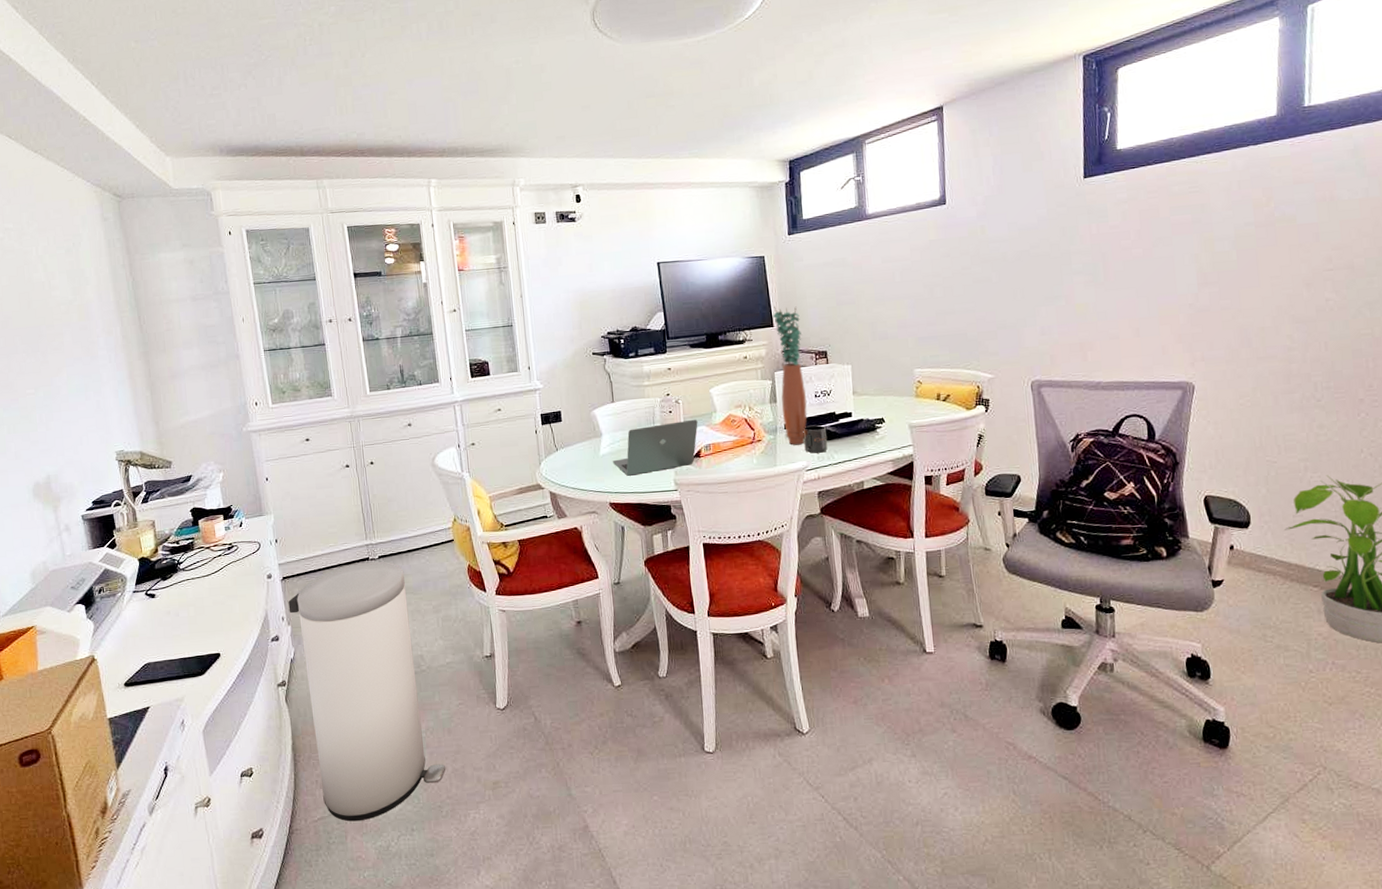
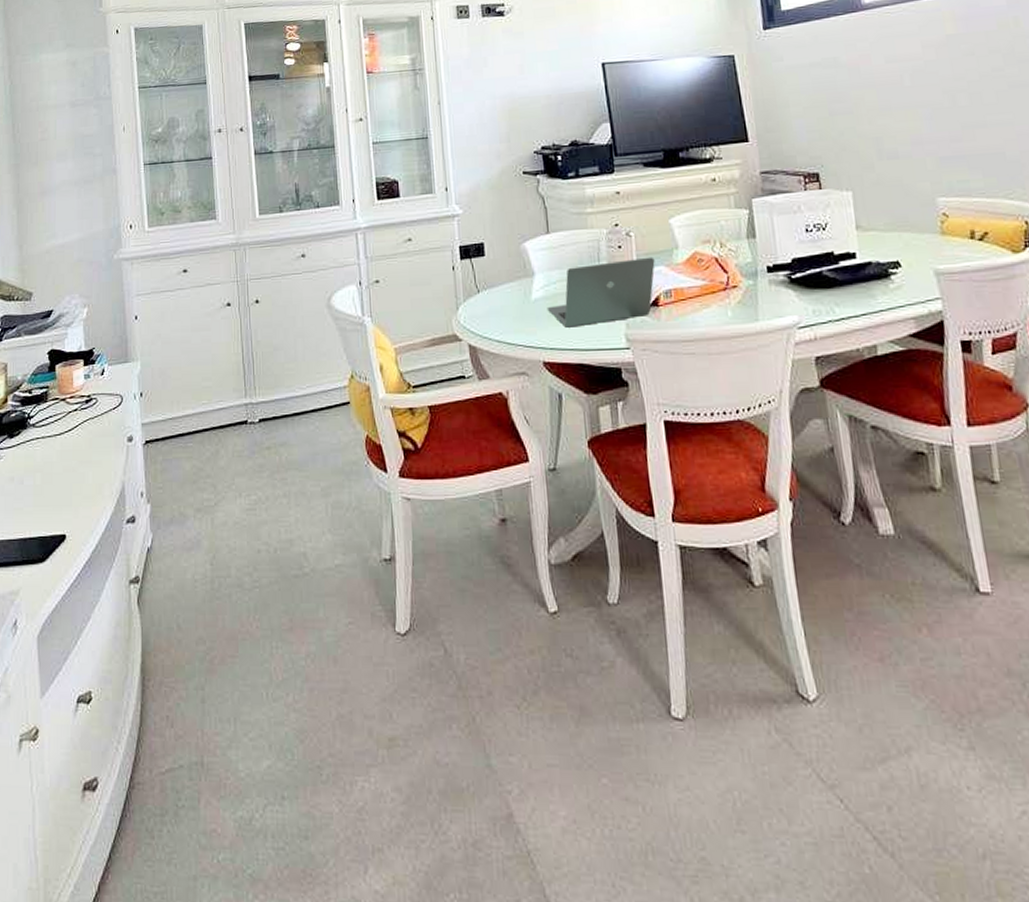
pedal bin: present [288,561,446,822] -> none [150,426,329,779]
vase: present [773,306,807,445] -> none [747,116,797,294]
mug: present [803,425,828,453] -> none [791,268,826,306]

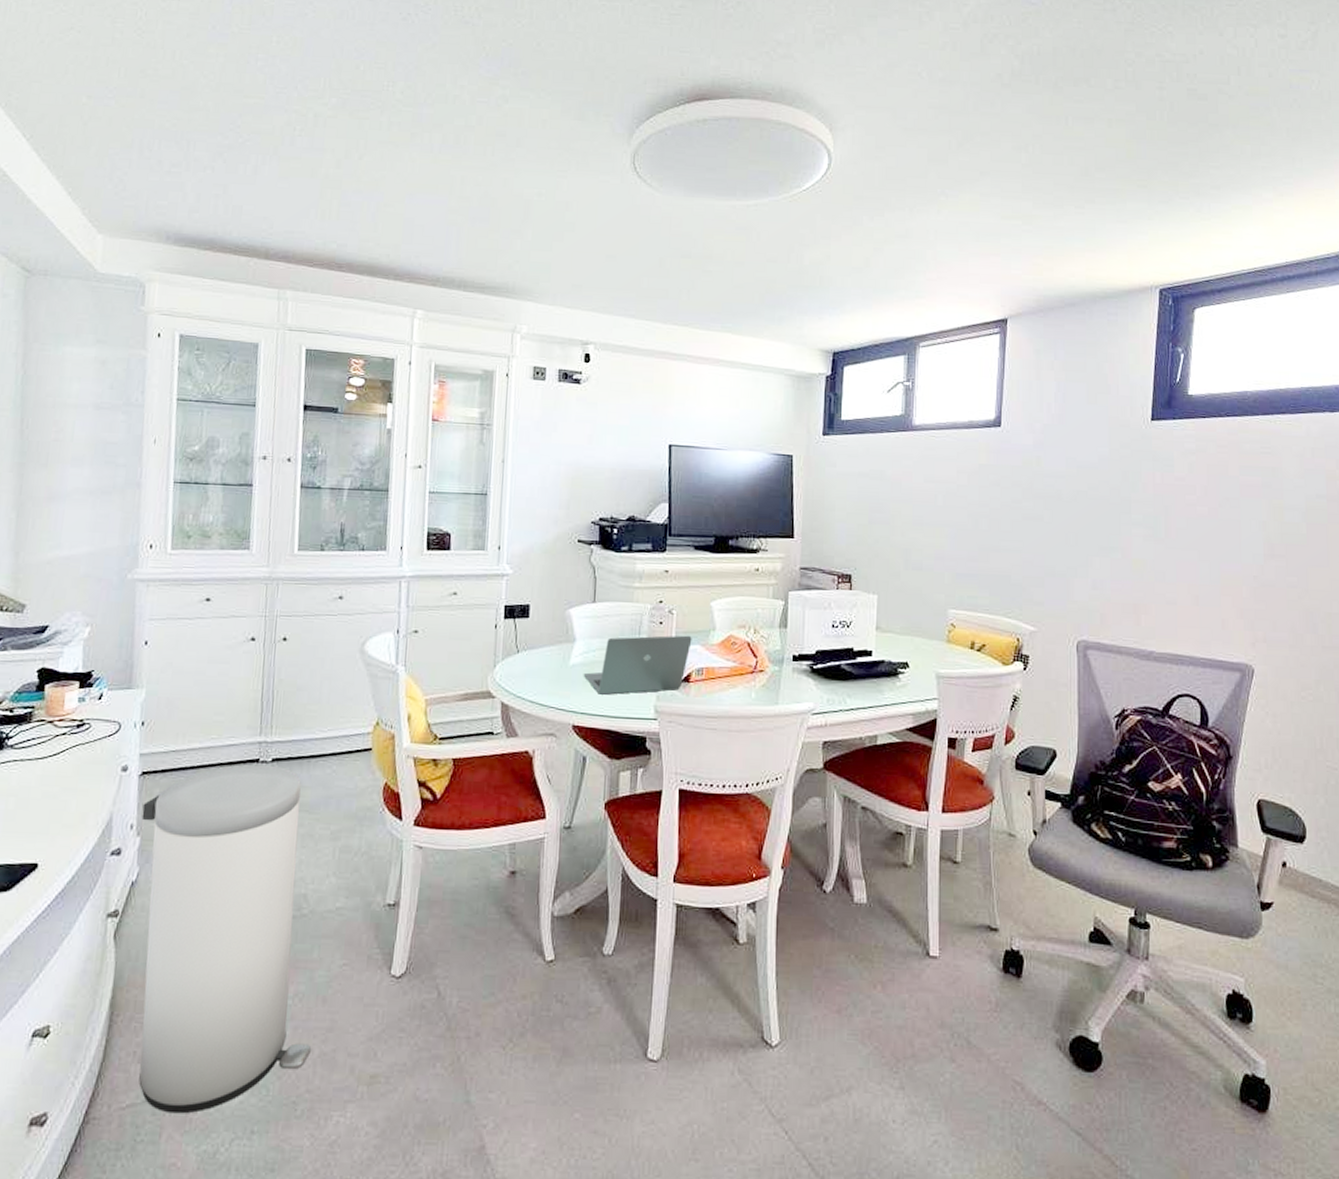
pedal bin: none [150,426,329,779] -> present [139,764,312,1114]

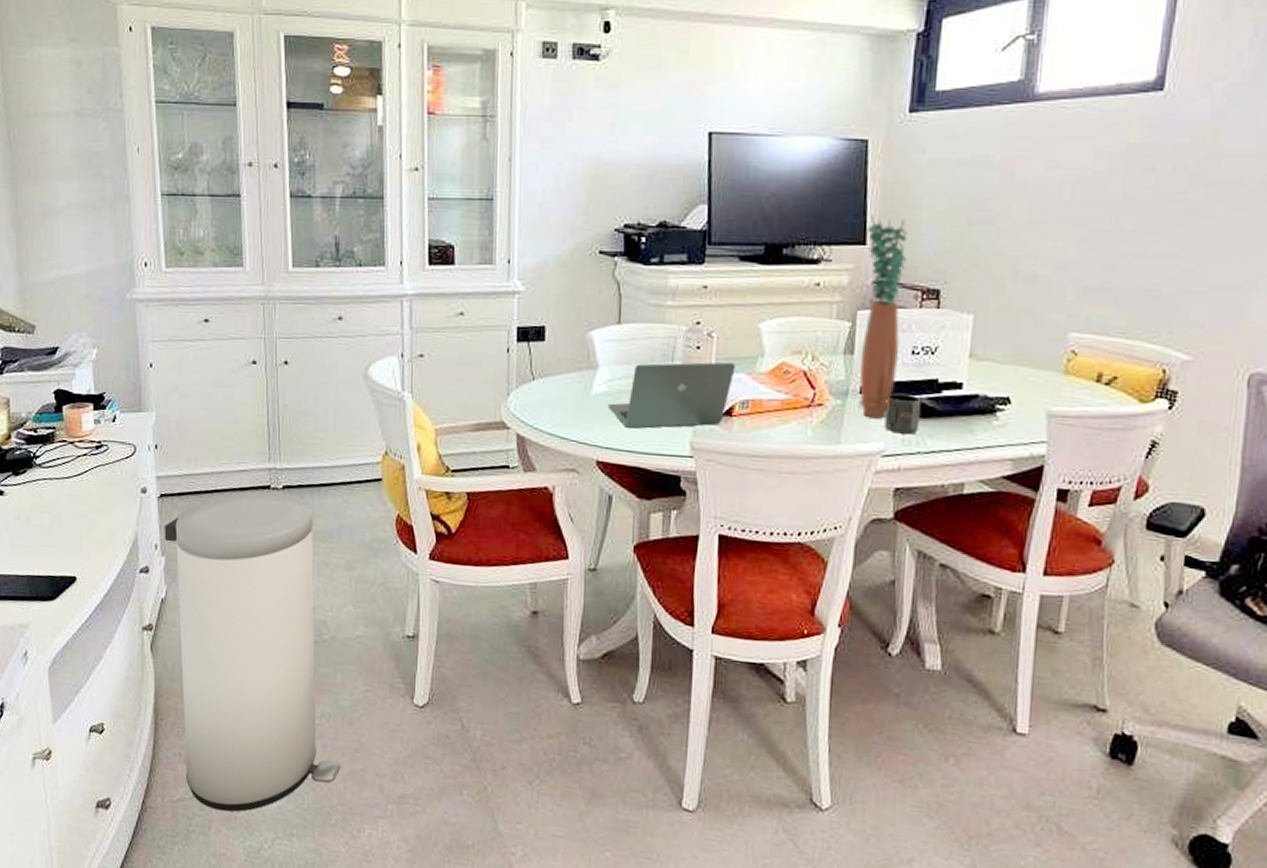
vase: none [792,514,825,682] -> present [859,214,908,419]
mug: none [813,660,842,695] -> present [884,393,922,434]

